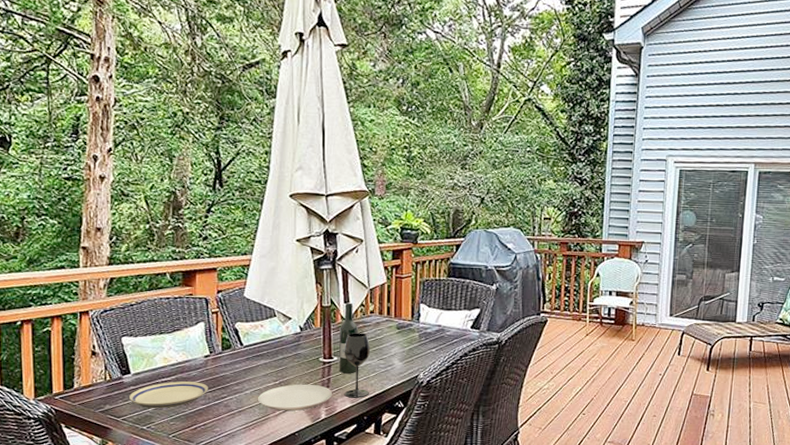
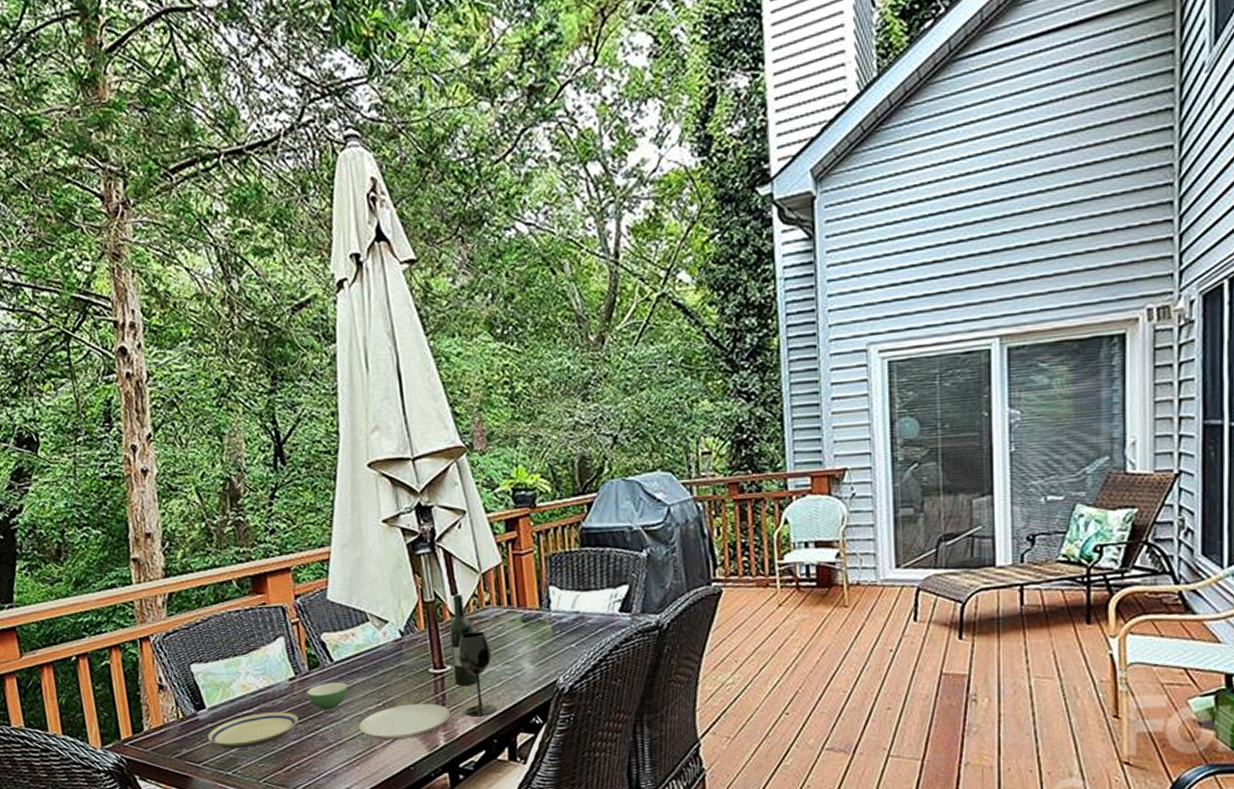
bowl: none [218,361,254,385] -> present [306,681,349,712]

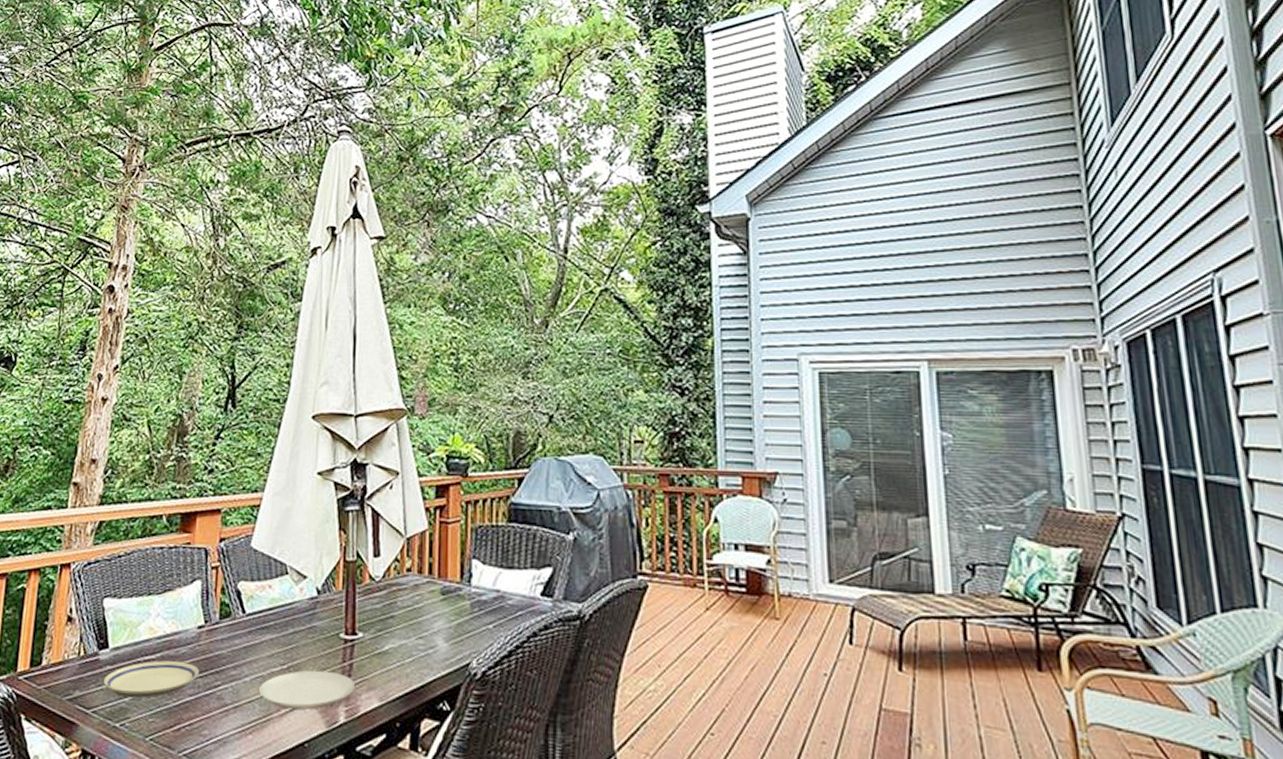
bowl: present [306,681,349,712] -> none [213,635,257,669]
wine bottle: present [449,594,478,686] -> none [364,556,390,657]
wineglass: present [457,631,498,717] -> none [370,598,407,694]

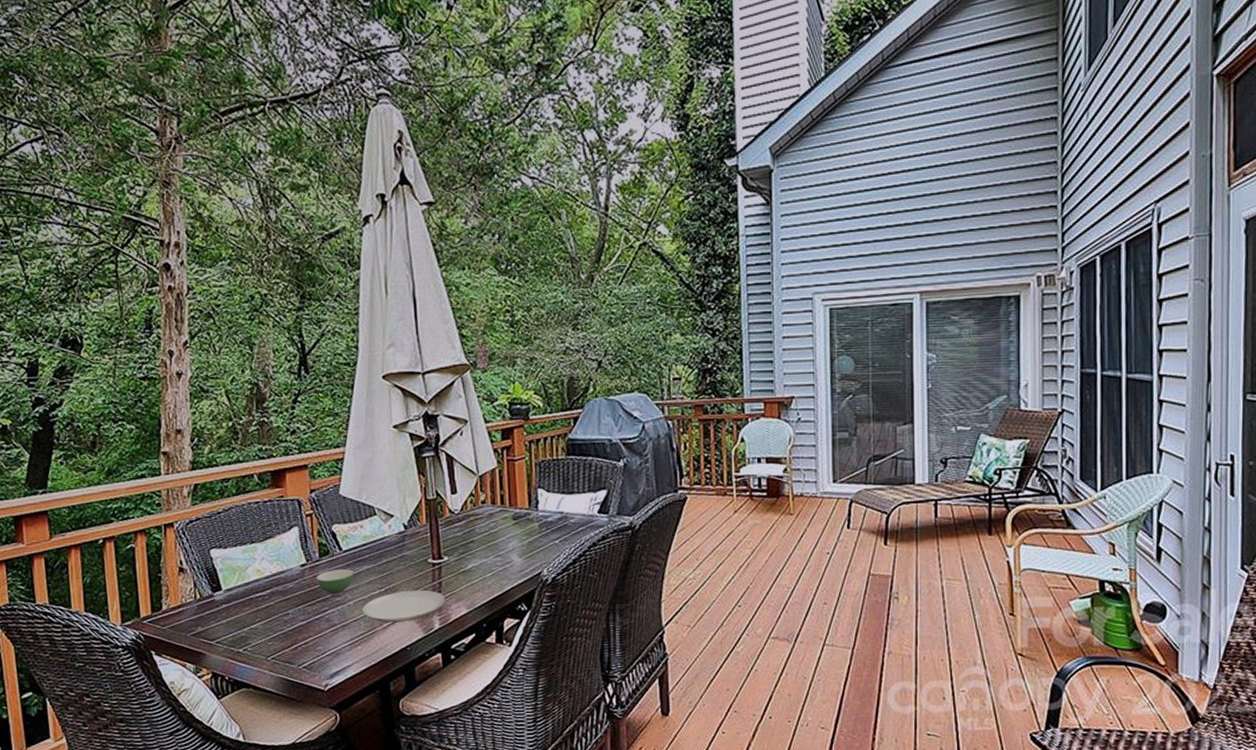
plate: present [104,660,200,698] -> none [222,595,308,628]
bowl: none [213,635,257,669] -> present [316,568,355,596]

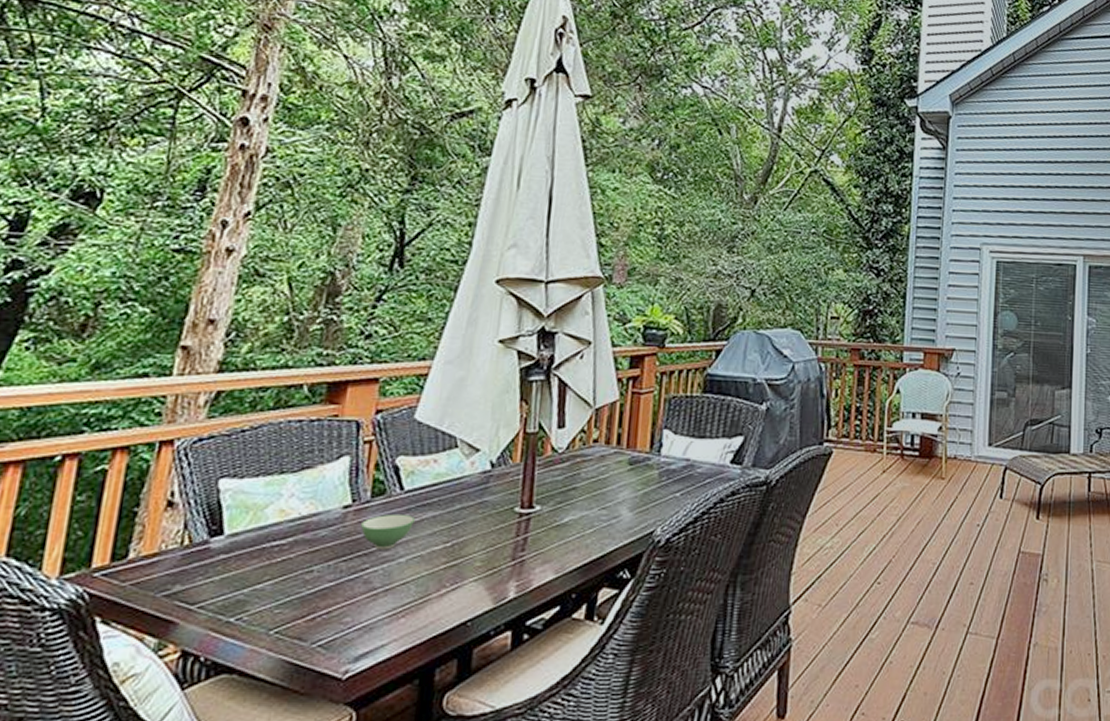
plate: present [363,589,446,623] -> none [416,546,529,589]

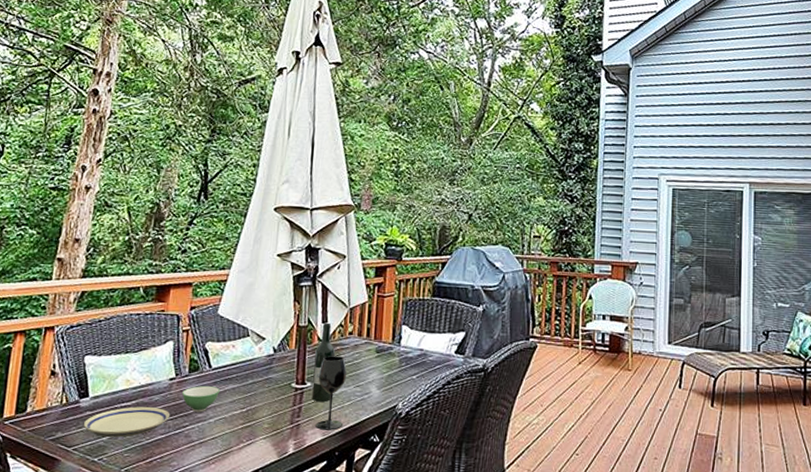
plate: none [215,545,343,588] -> present [84,406,170,438]
wine bottle: none [541,427,574,529] -> present [311,322,335,401]
wineglass: none [546,470,590,566] -> present [315,356,347,430]

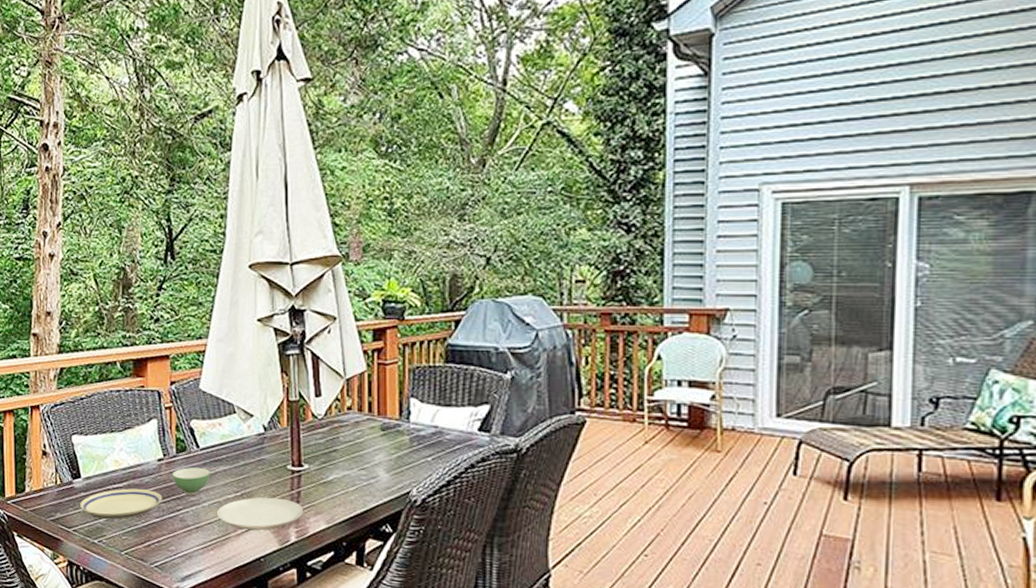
plate: none [222,412,303,444] -> present [217,497,304,531]
wine bottle: present [311,322,335,401] -> none [310,396,333,486]
wineglass: present [315,356,347,430] -> none [316,434,350,518]

